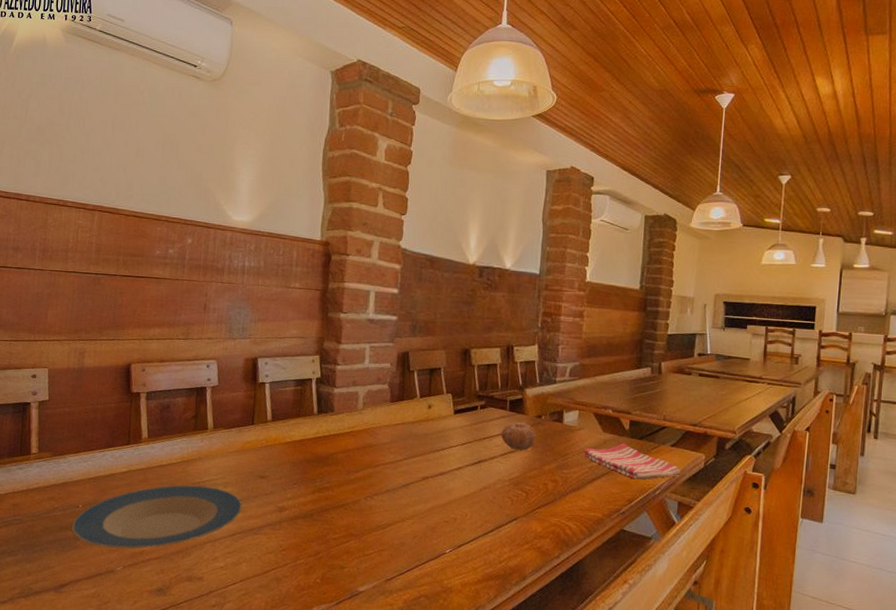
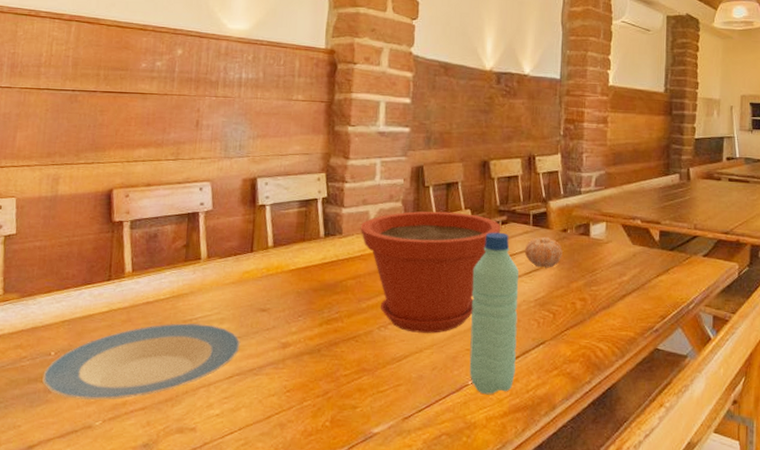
plant pot: none [350,393,480,505] -> present [360,211,501,333]
water bottle: none [447,415,495,564] -> present [469,232,519,395]
dish towel: present [583,443,681,480] -> none [612,255,715,294]

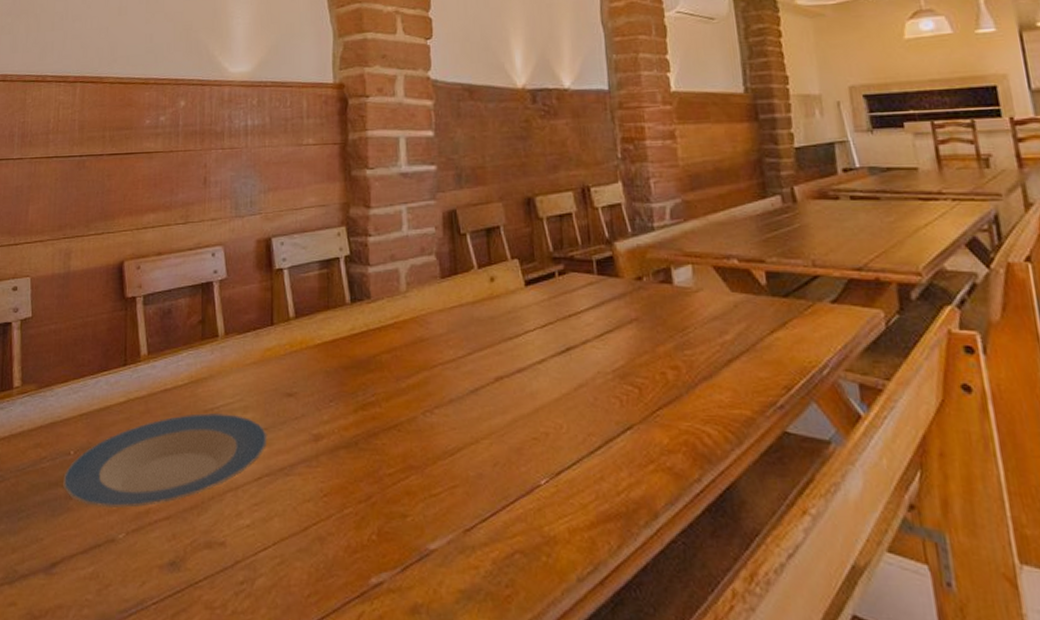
plant pot: present [360,211,501,333] -> none [390,263,559,418]
water bottle: present [469,232,519,395] -> none [529,285,599,499]
fruit: present [524,236,563,268] -> none [590,287,641,328]

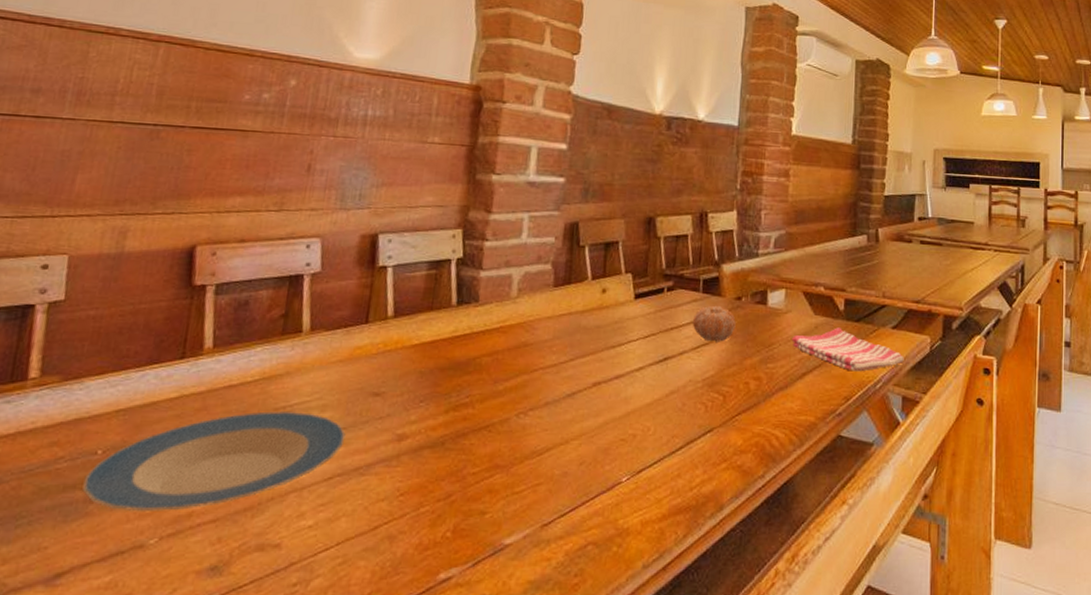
fruit: none [590,287,641,328] -> present [692,305,736,342]
dish towel: none [708,305,854,356] -> present [791,327,904,372]

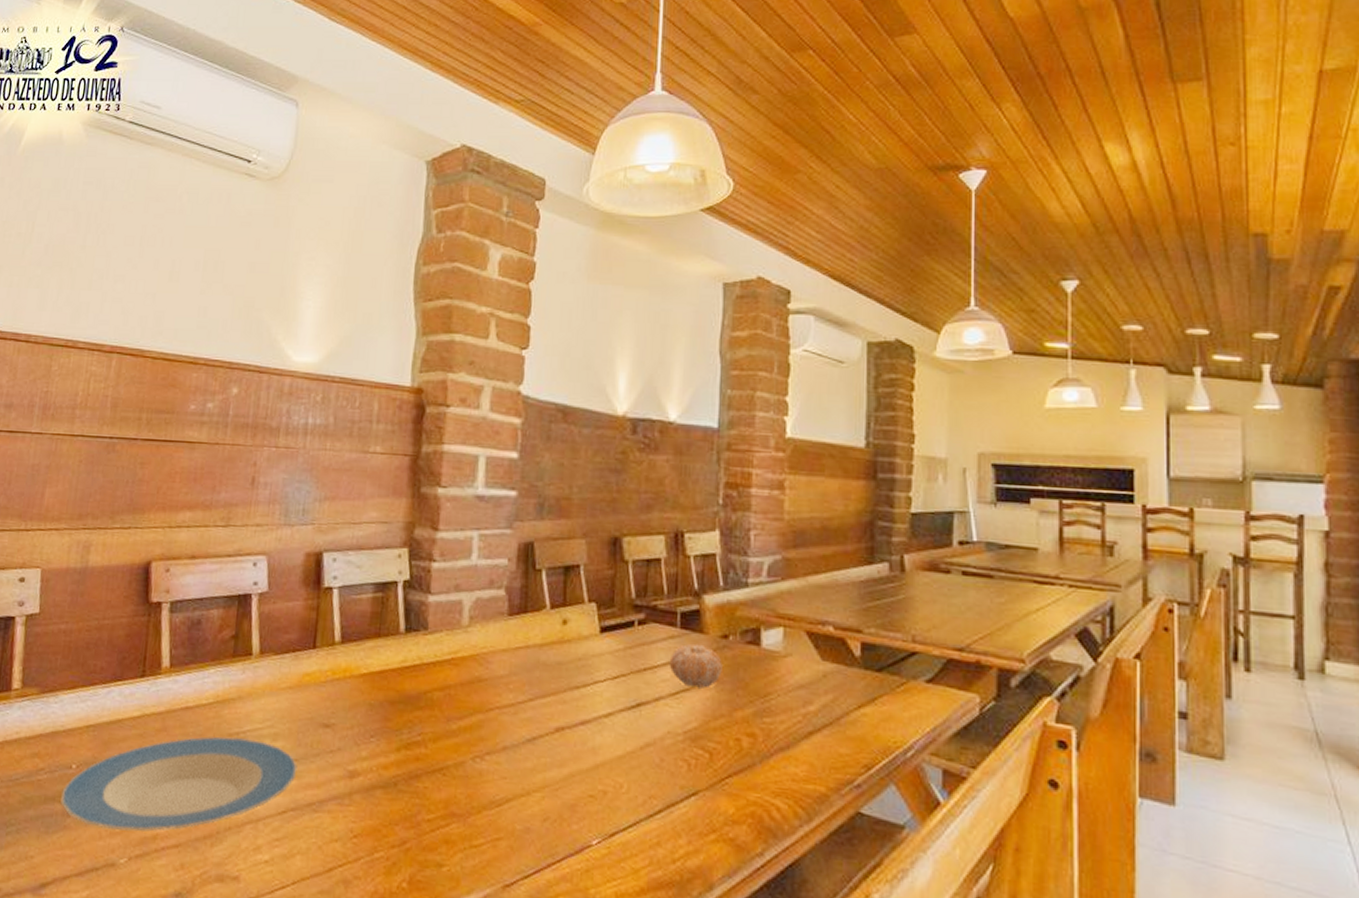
dish towel: present [791,327,904,372] -> none [793,677,944,735]

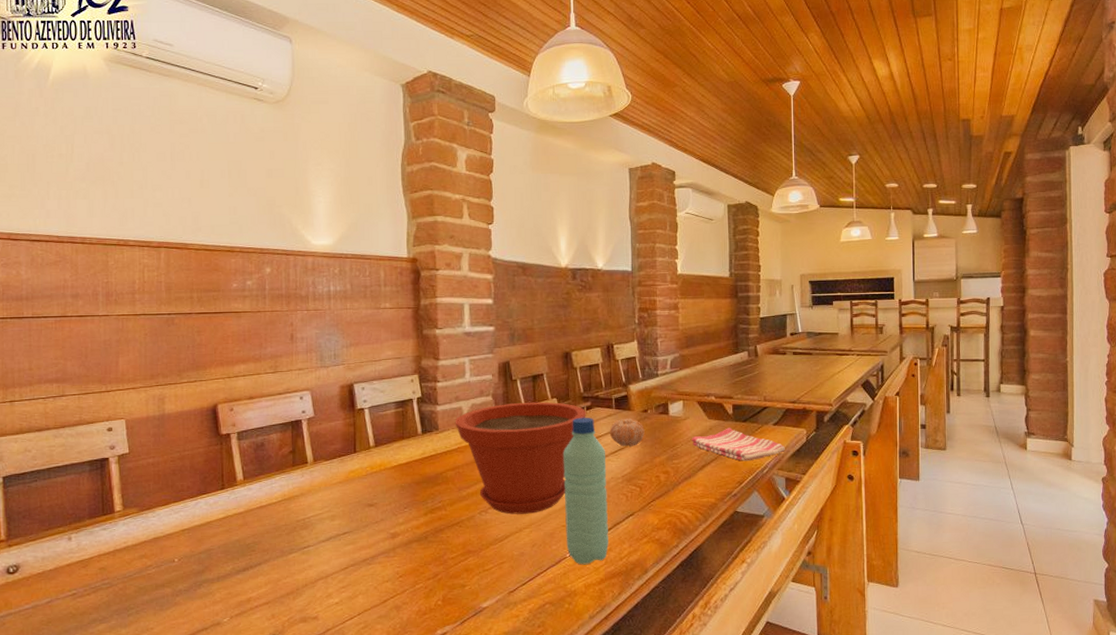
plate: present [60,736,298,832] -> none [169,522,352,600]
plant pot: none [450,602,637,771] -> present [455,401,586,515]
water bottle: none [593,634,662,863] -> present [563,417,609,565]
dish towel: none [793,677,944,735] -> present [691,428,785,461]

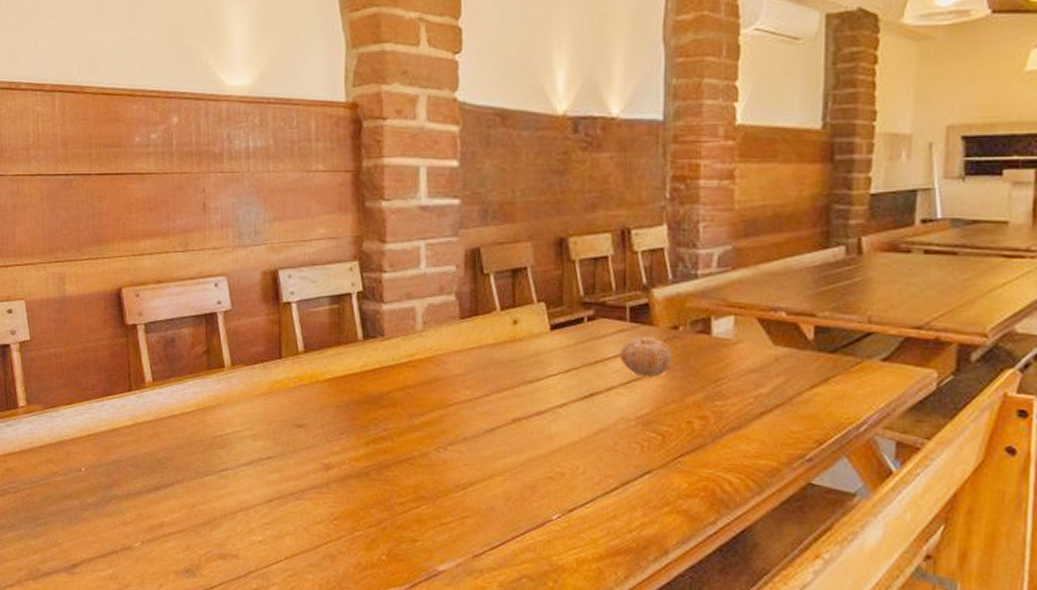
plant pot: present [455,401,586,515] -> none [405,305,587,457]
water bottle: present [563,417,609,565] -> none [551,330,614,534]
dish towel: present [691,428,785,461] -> none [744,360,899,412]

